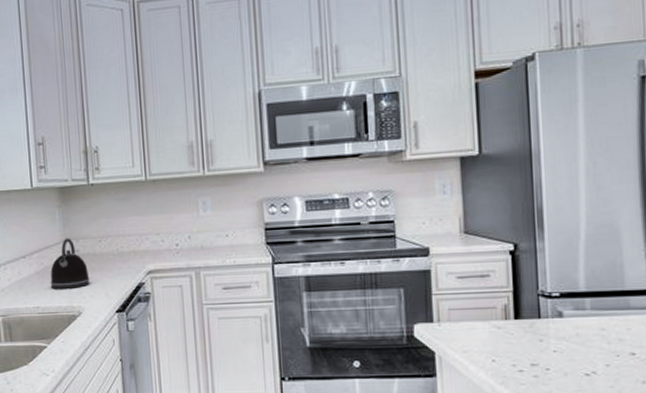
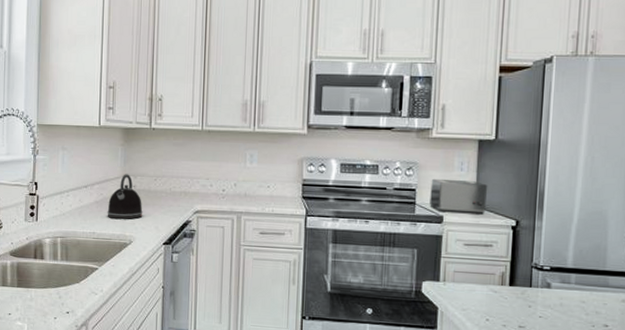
toaster: none [410,204,477,244] -> present [430,178,488,216]

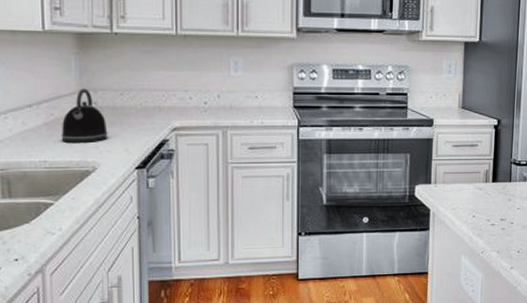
toaster: present [430,178,488,216] -> none [421,81,474,117]

